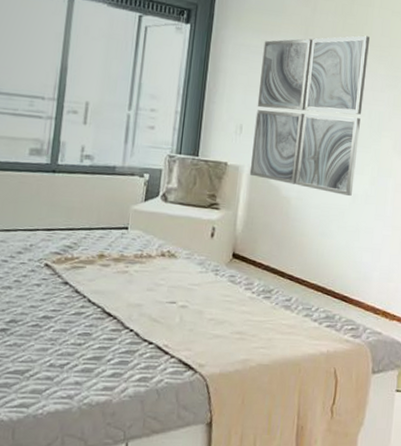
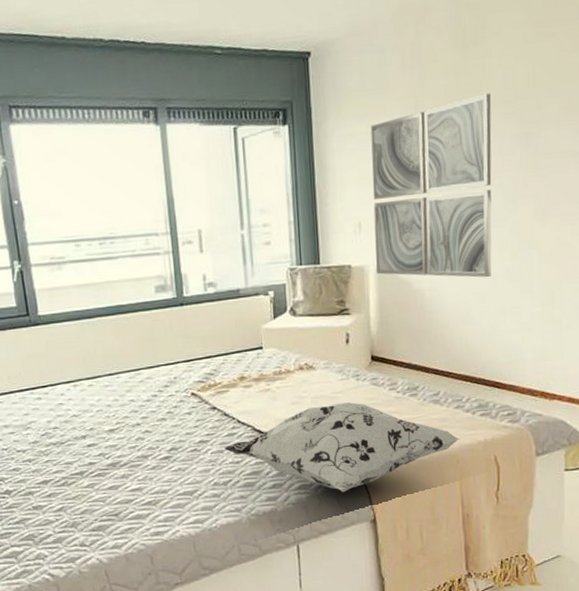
decorative pillow: none [68,295,305,390] -> present [223,402,460,493]

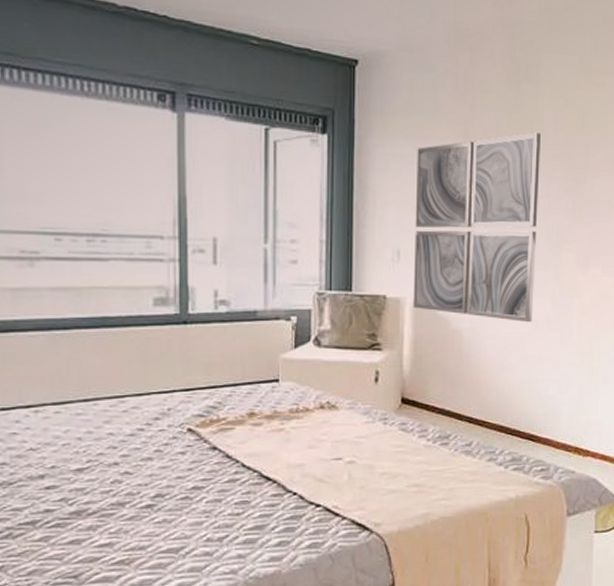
decorative pillow: present [223,402,460,493] -> none [222,449,491,553]

